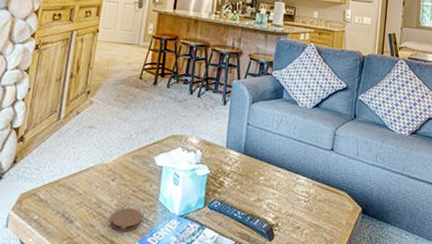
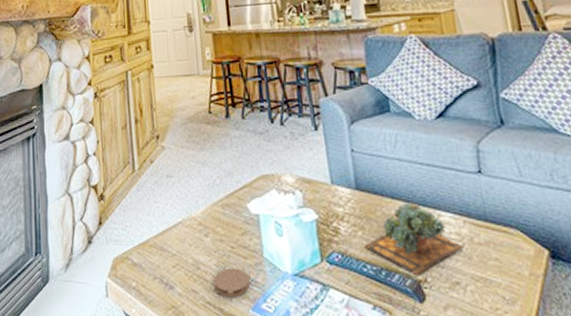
succulent plant: none [239,167,308,220] -> present [364,202,463,275]

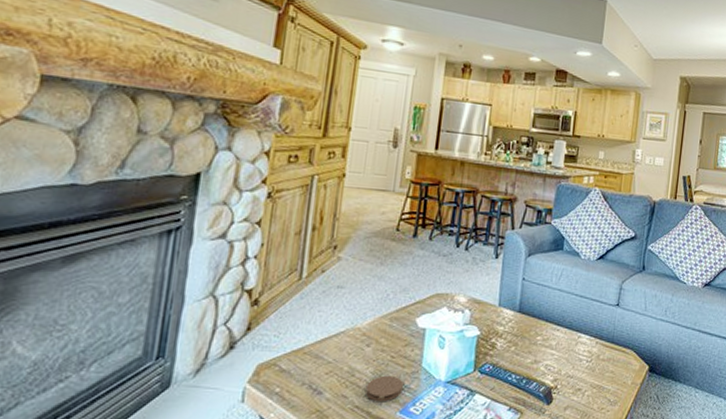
succulent plant: present [364,202,463,275] -> none [513,325,591,383]

